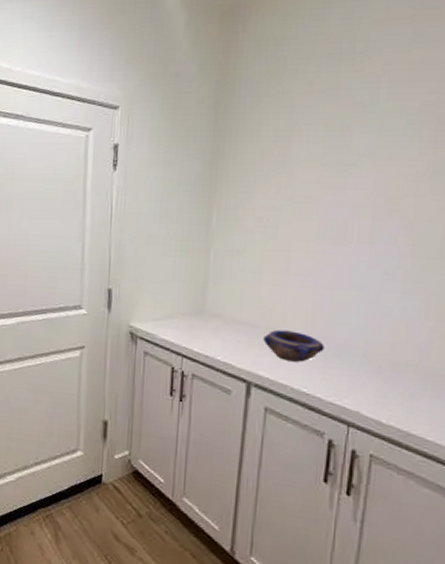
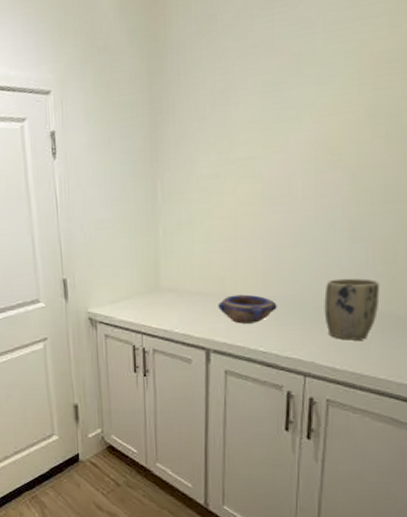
plant pot: none [372,328,433,396] -> present [324,278,380,340]

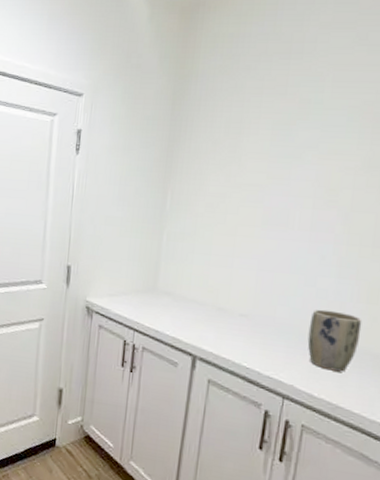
bowl: present [218,294,277,324] -> none [209,308,265,339]

